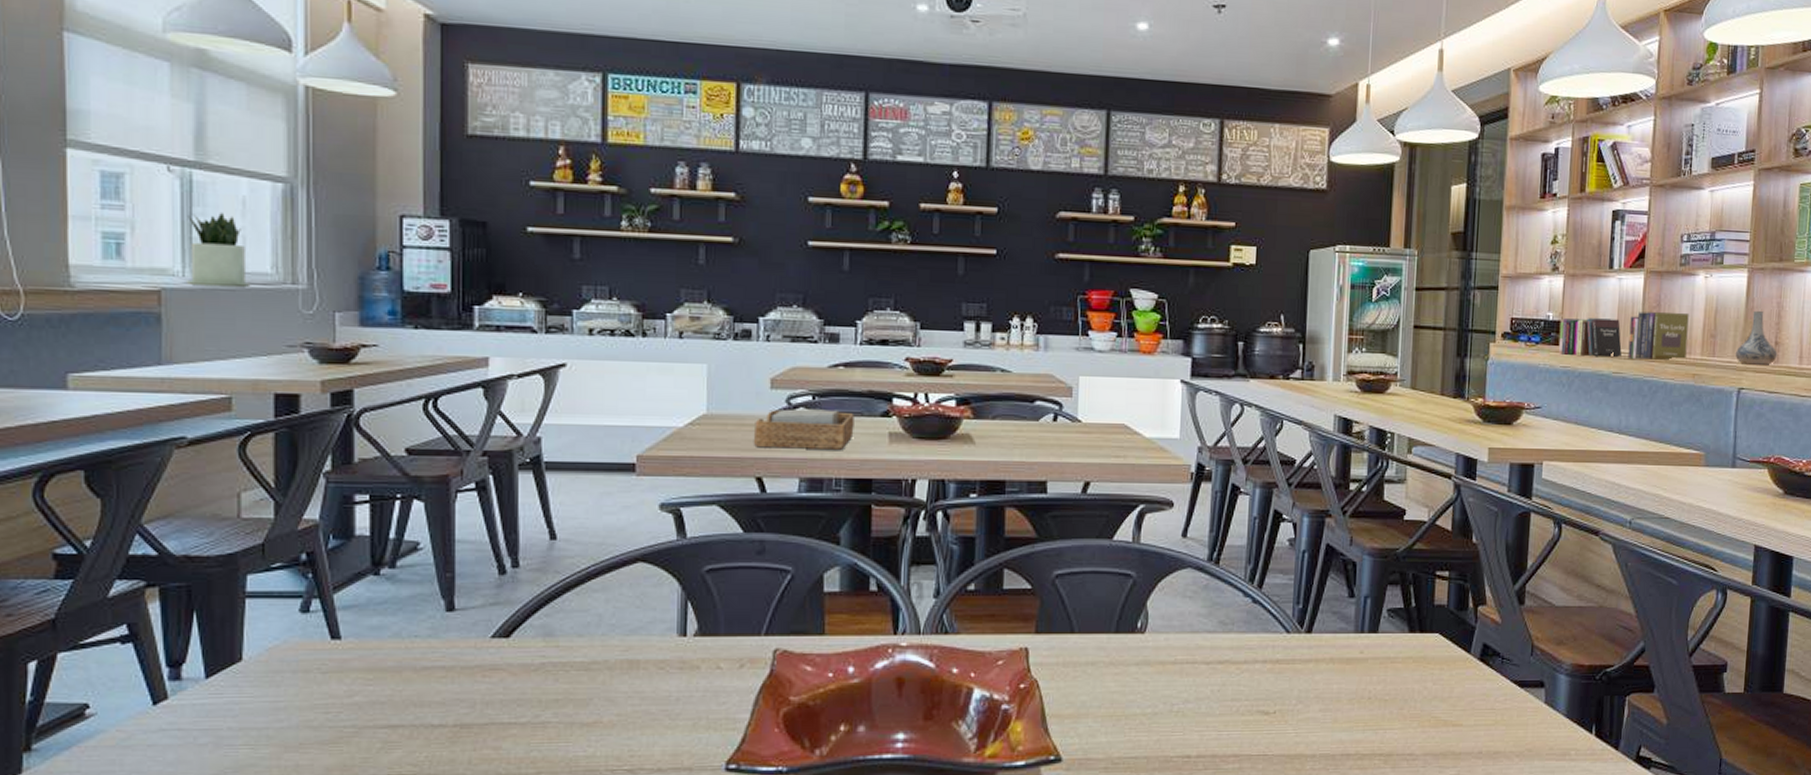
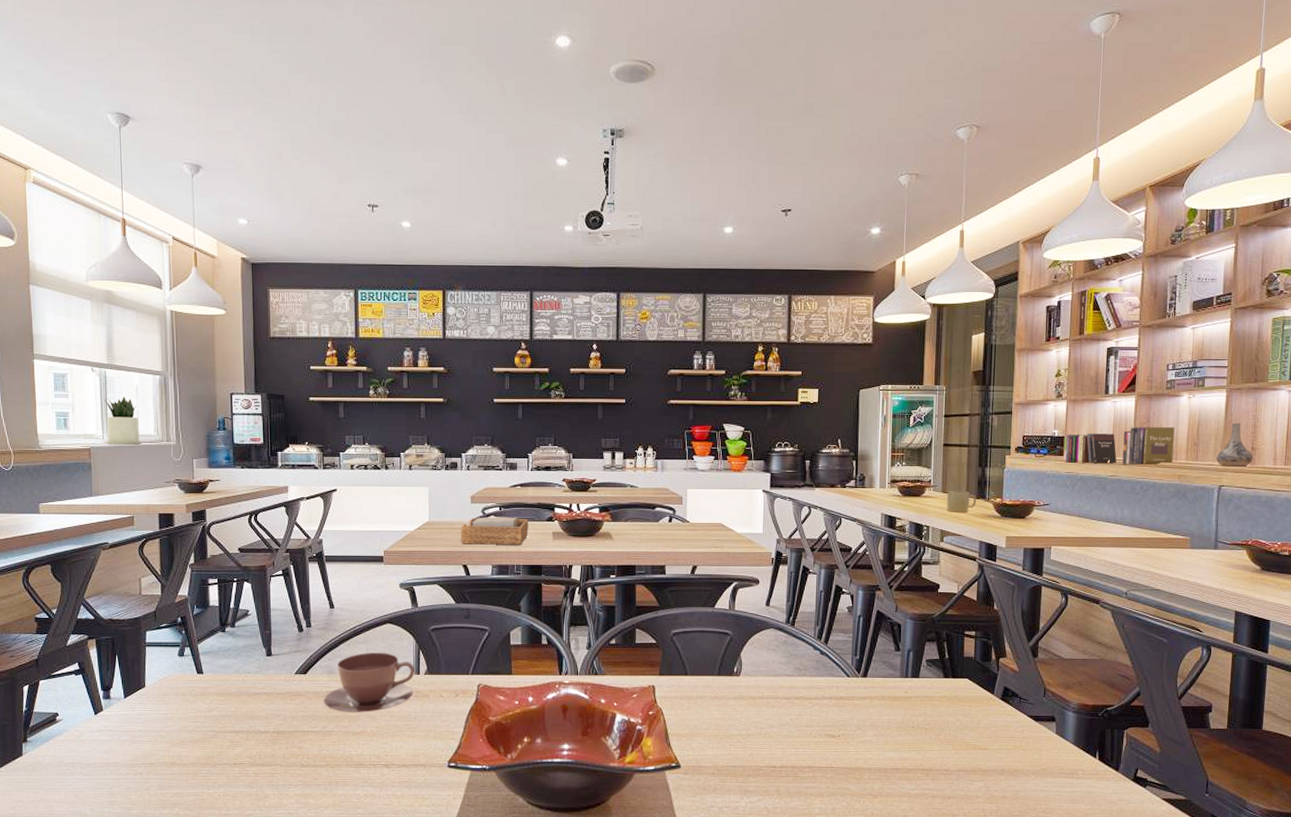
teacup: none [535,604,678,694] -> present [323,652,414,712]
mug: none [1416,386,1454,417] -> present [946,490,977,514]

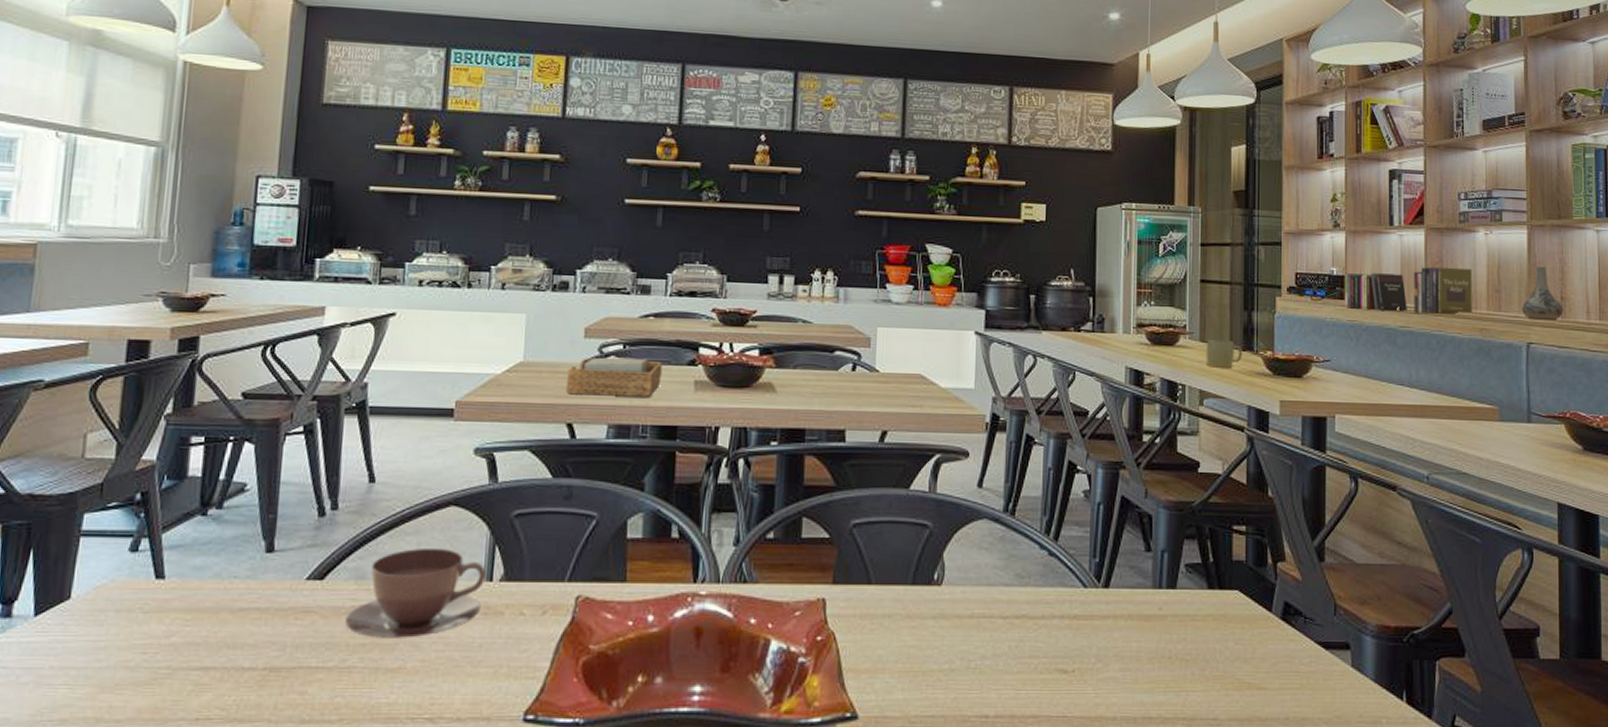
planter: present [105,396,143,445] -> none [61,173,118,242]

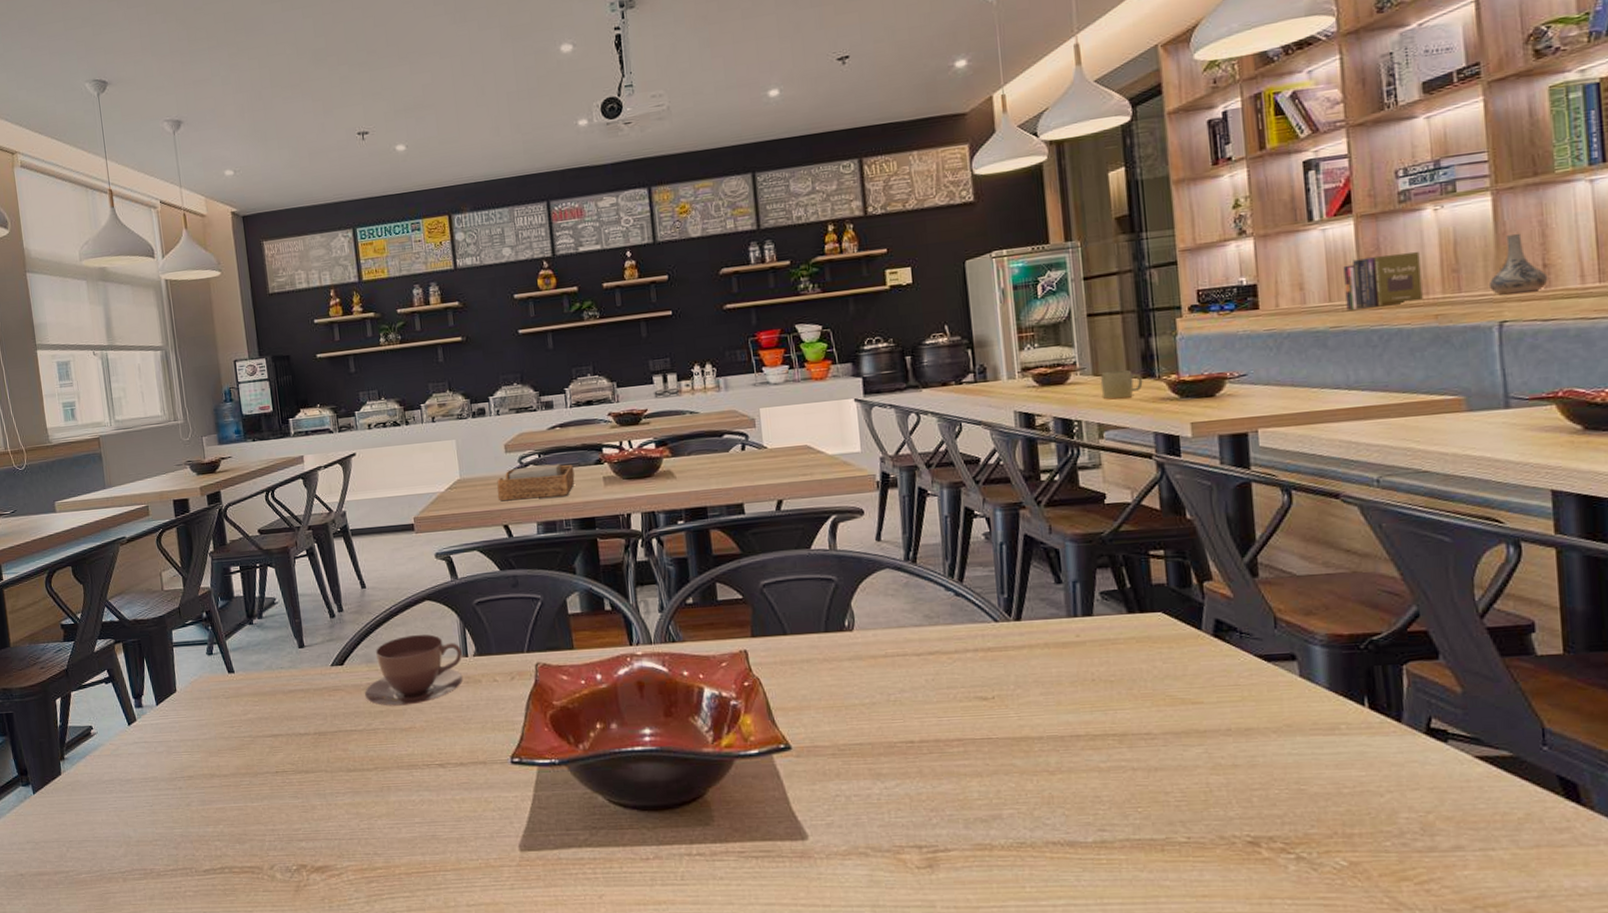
books: present [1344,273,1407,312] -> none [1256,271,1338,318]

